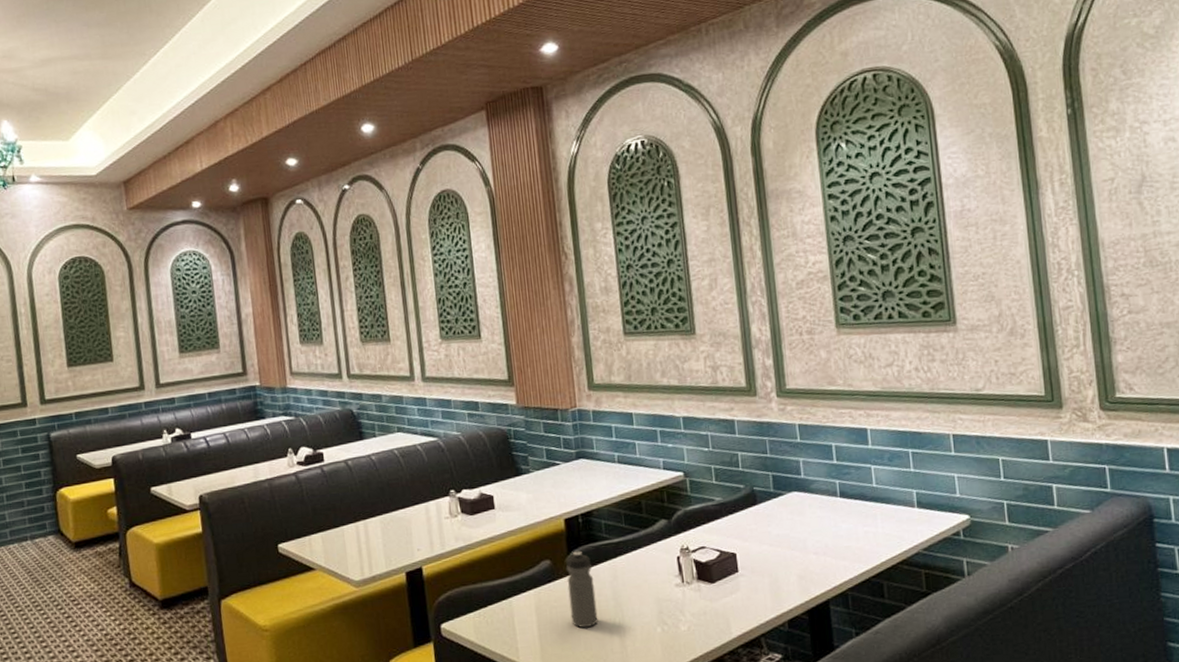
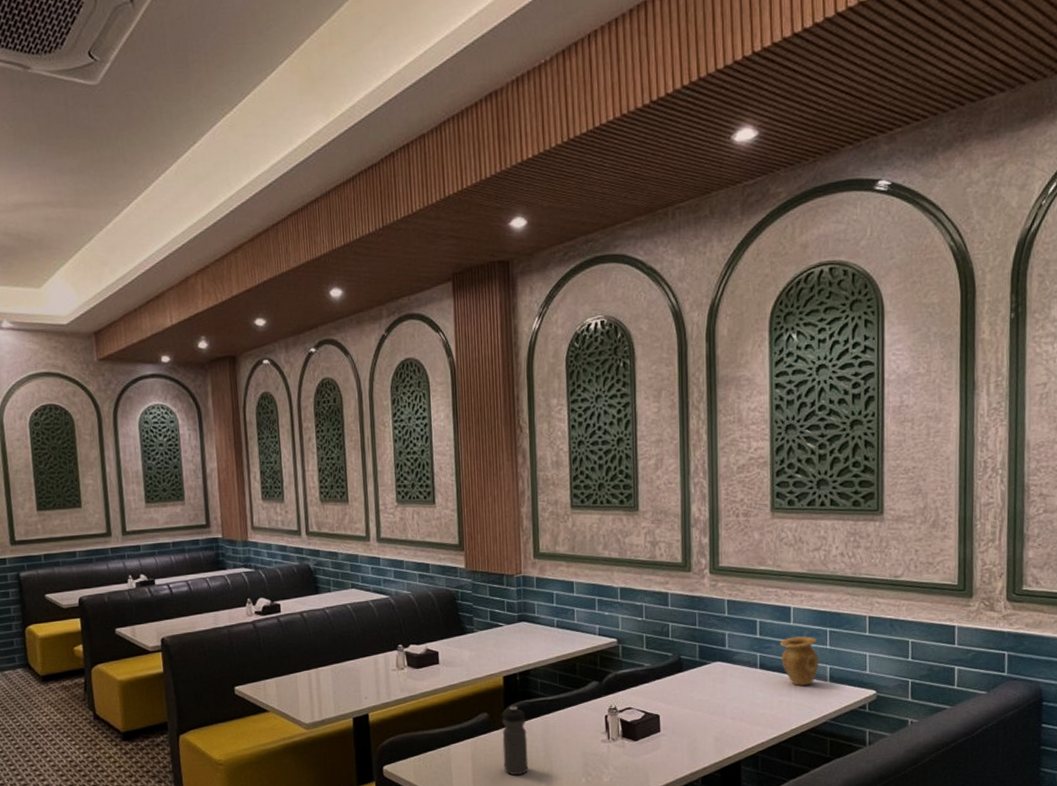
vase: none [858,459,904,514] -> present [779,636,818,686]

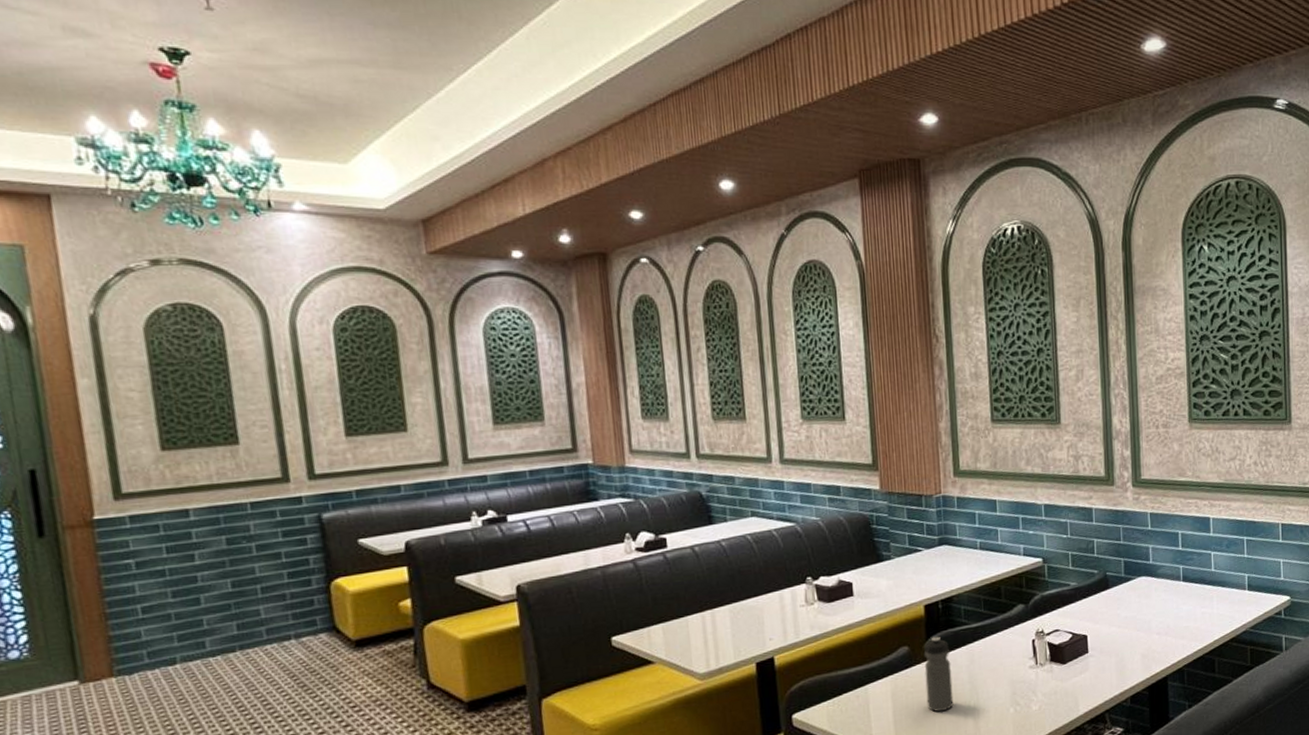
vase: present [779,636,818,686] -> none [1200,546,1237,596]

